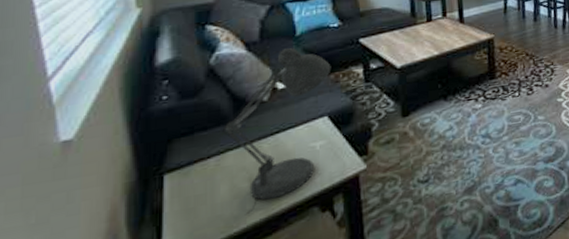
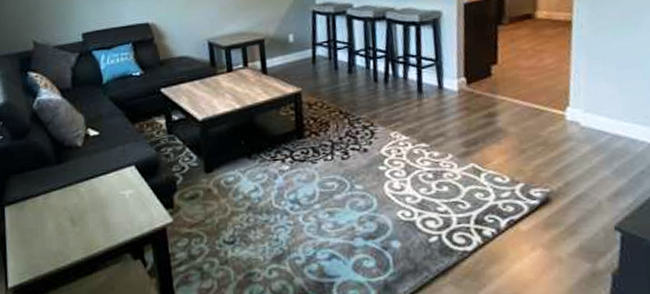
desk lamp: present [222,48,331,216] -> none [46,96,136,253]

